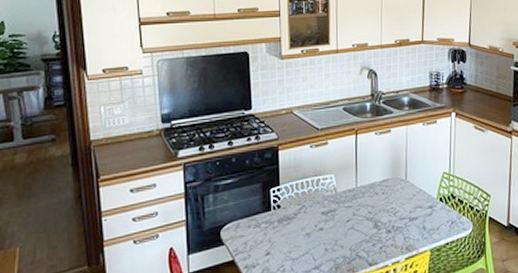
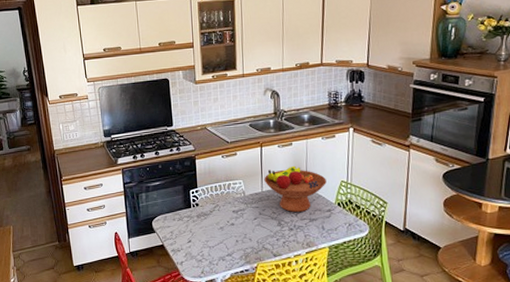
fruit bowl: none [359,156,428,211] -> present [264,165,326,212]

